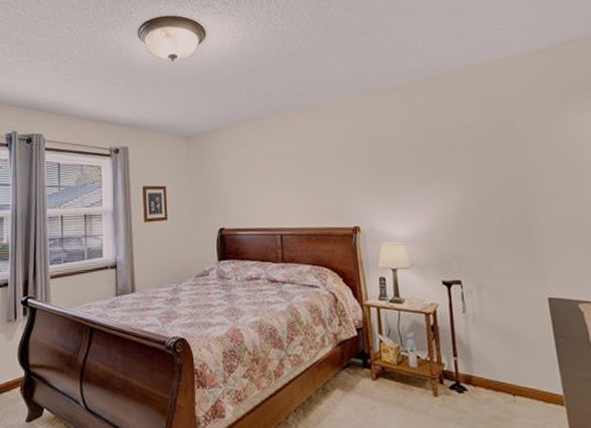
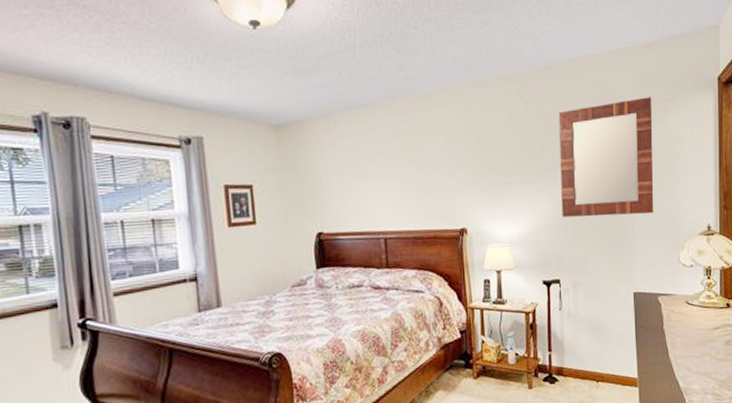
home mirror: none [448,99,563,217] -> present [558,97,654,217]

